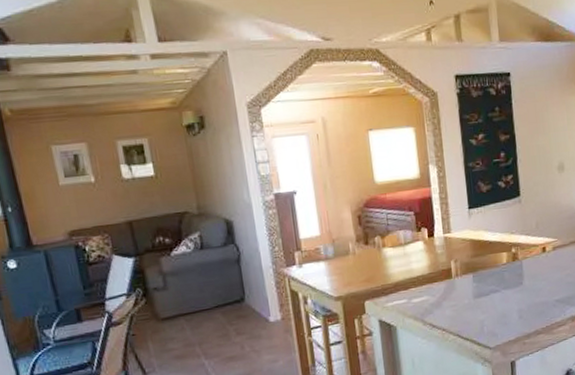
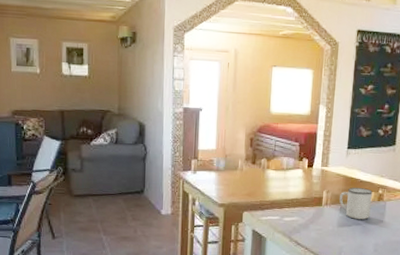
mug: none [470,249,508,287] -> present [339,188,373,220]

